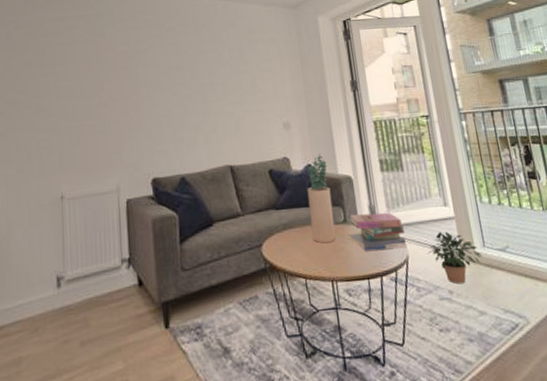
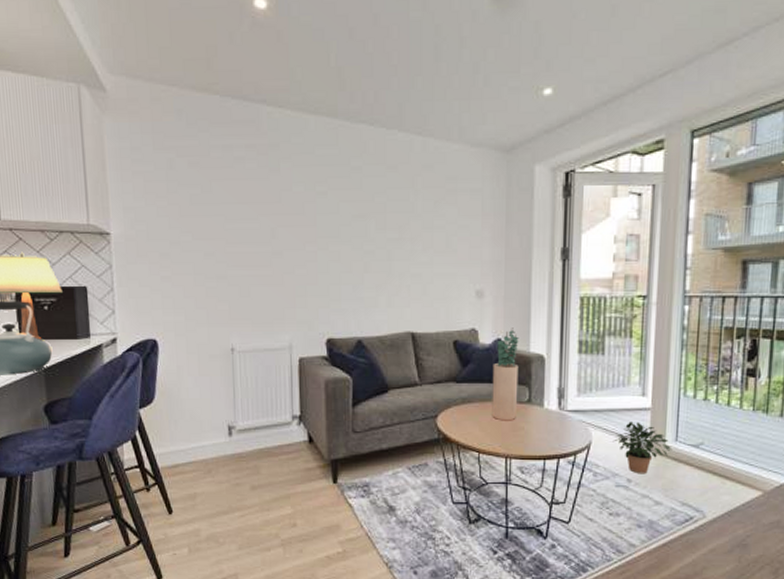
books: present [347,212,408,251] -> none [529,395,593,434]

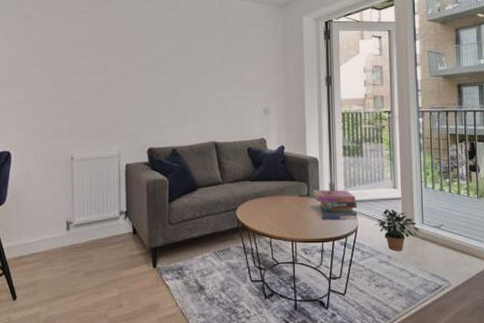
vase: present [492,327,519,421] -> none [278,137,299,211]
books: none [529,395,593,434] -> present [309,189,358,220]

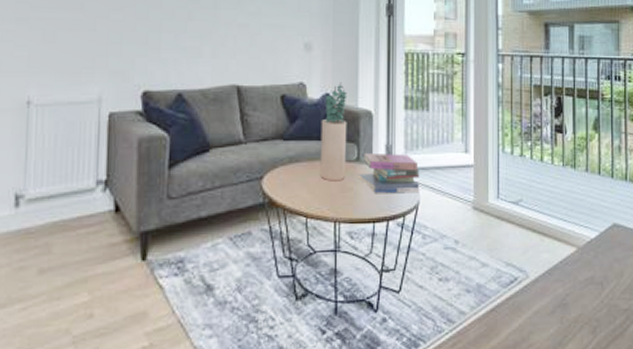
vase: none [278,137,299,211] -> present [320,82,347,182]
potted plant: present [374,209,420,252] -> none [439,179,495,235]

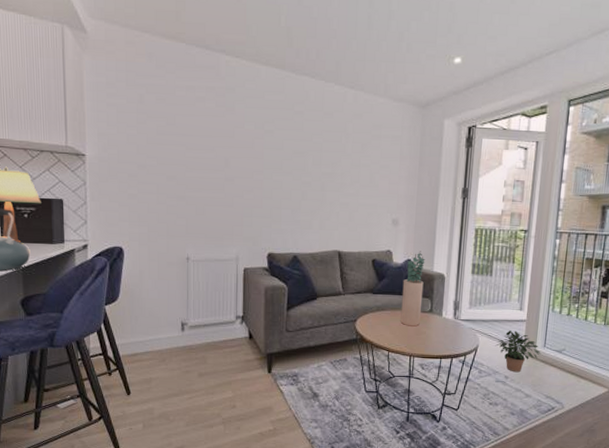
books: present [358,152,420,194] -> none [430,306,480,339]
potted plant: none [439,179,495,235] -> present [495,330,541,373]

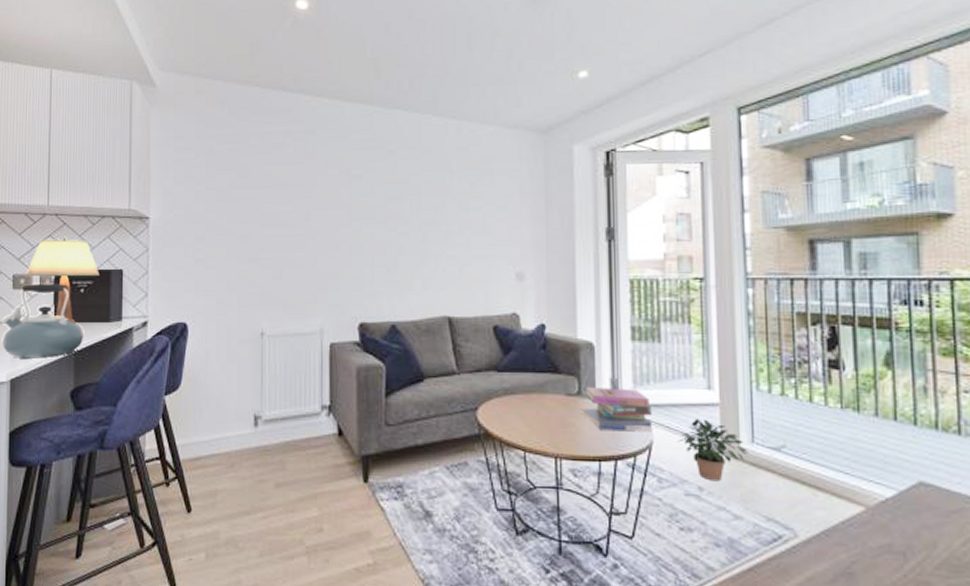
vase: present [400,251,425,327] -> none [537,312,566,416]
books: none [430,306,480,339] -> present [580,386,653,432]

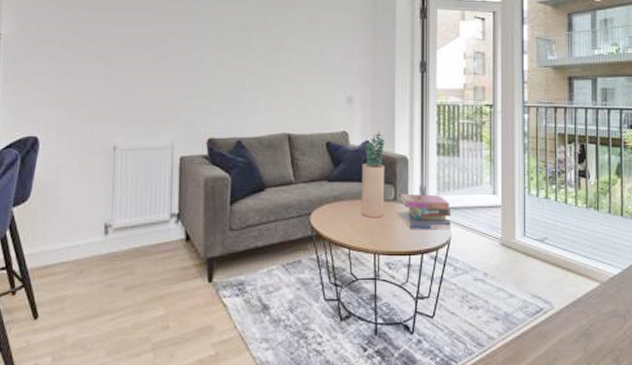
vase: none [537,312,566,416] -> present [361,131,385,218]
potted plant: present [677,419,749,482] -> none [470,218,521,268]

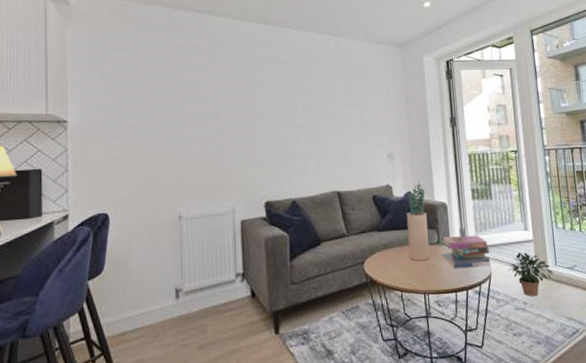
potted plant: none [470,218,521,268] -> present [508,252,554,297]

